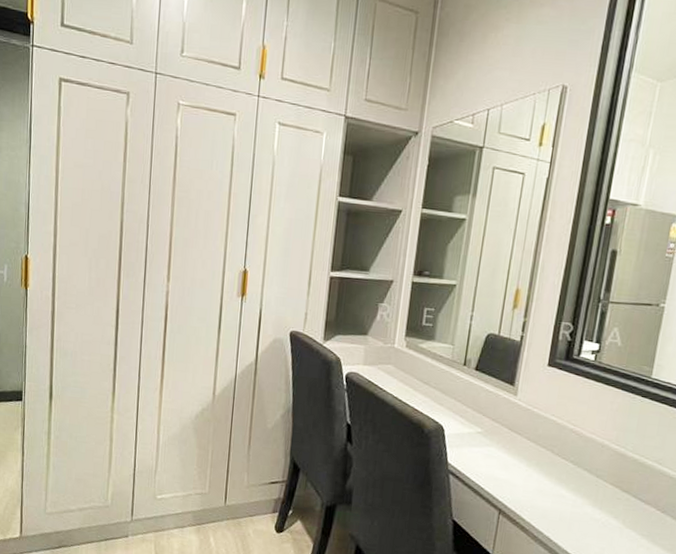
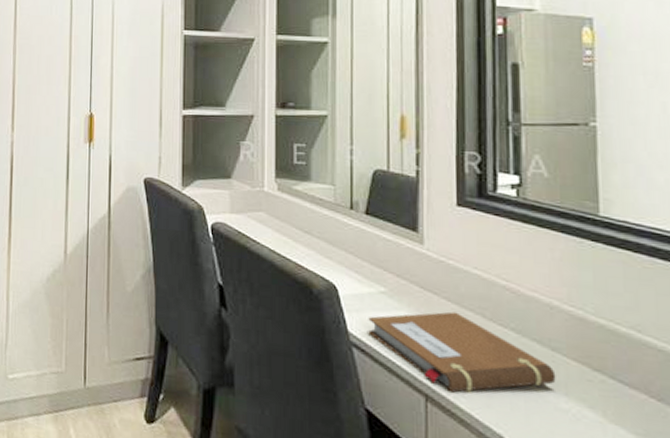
notebook: none [463,448,596,508] -> present [368,311,556,393]

